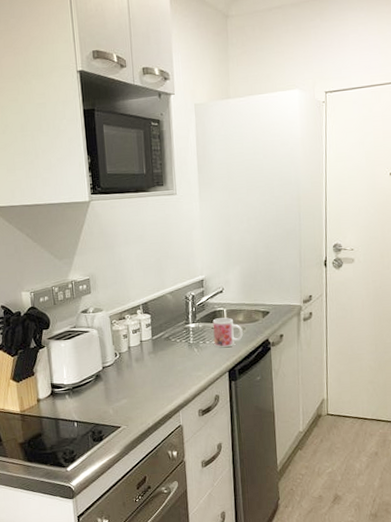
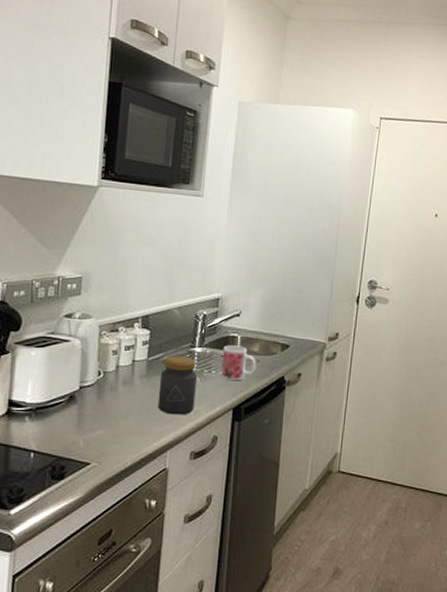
jar: none [164,332,196,382] -> present [157,356,198,415]

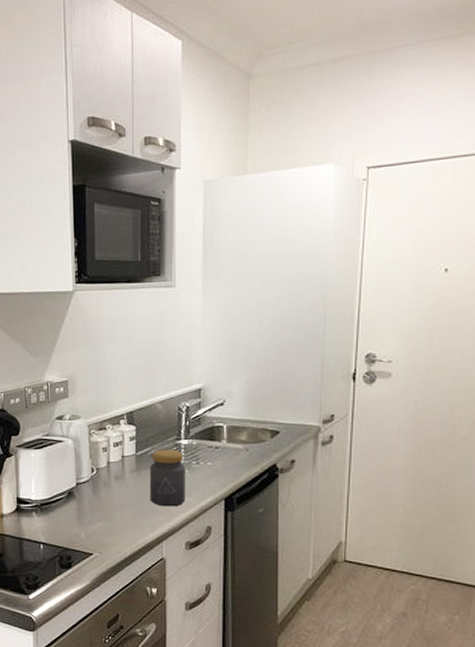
mug: present [221,345,256,381] -> none [209,435,245,471]

